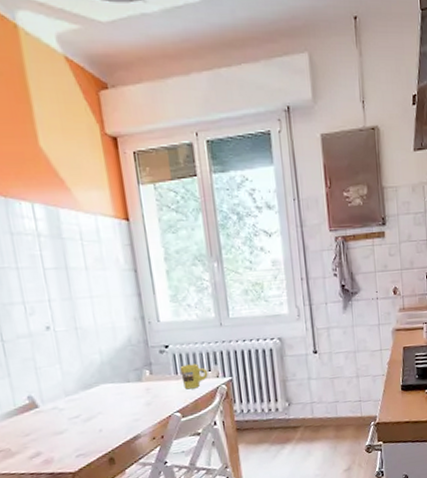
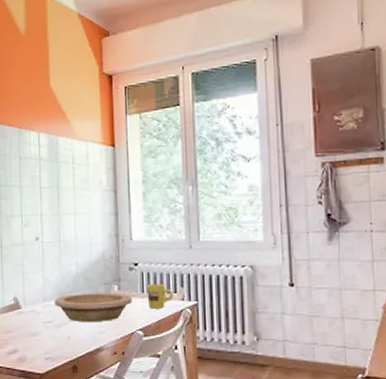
bowl: none [79,377,166,413] -> present [54,293,132,321]

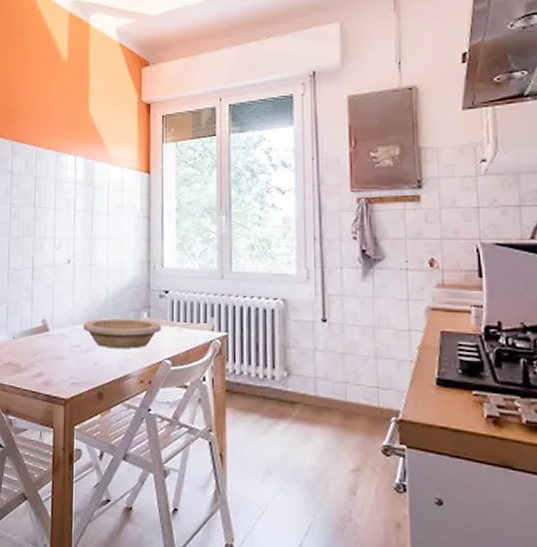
mug: present [147,284,174,309] -> none [176,312,203,338]

